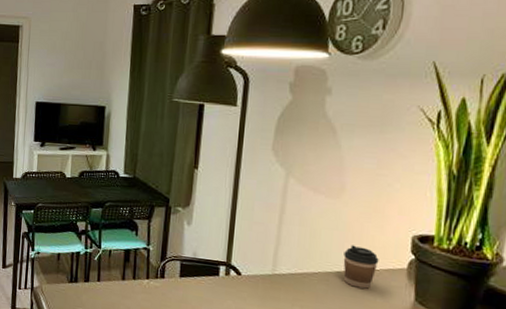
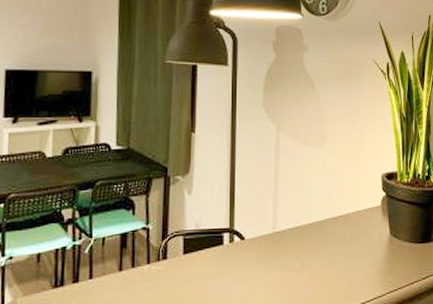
coffee cup: present [343,245,379,289] -> none [332,190,360,231]

